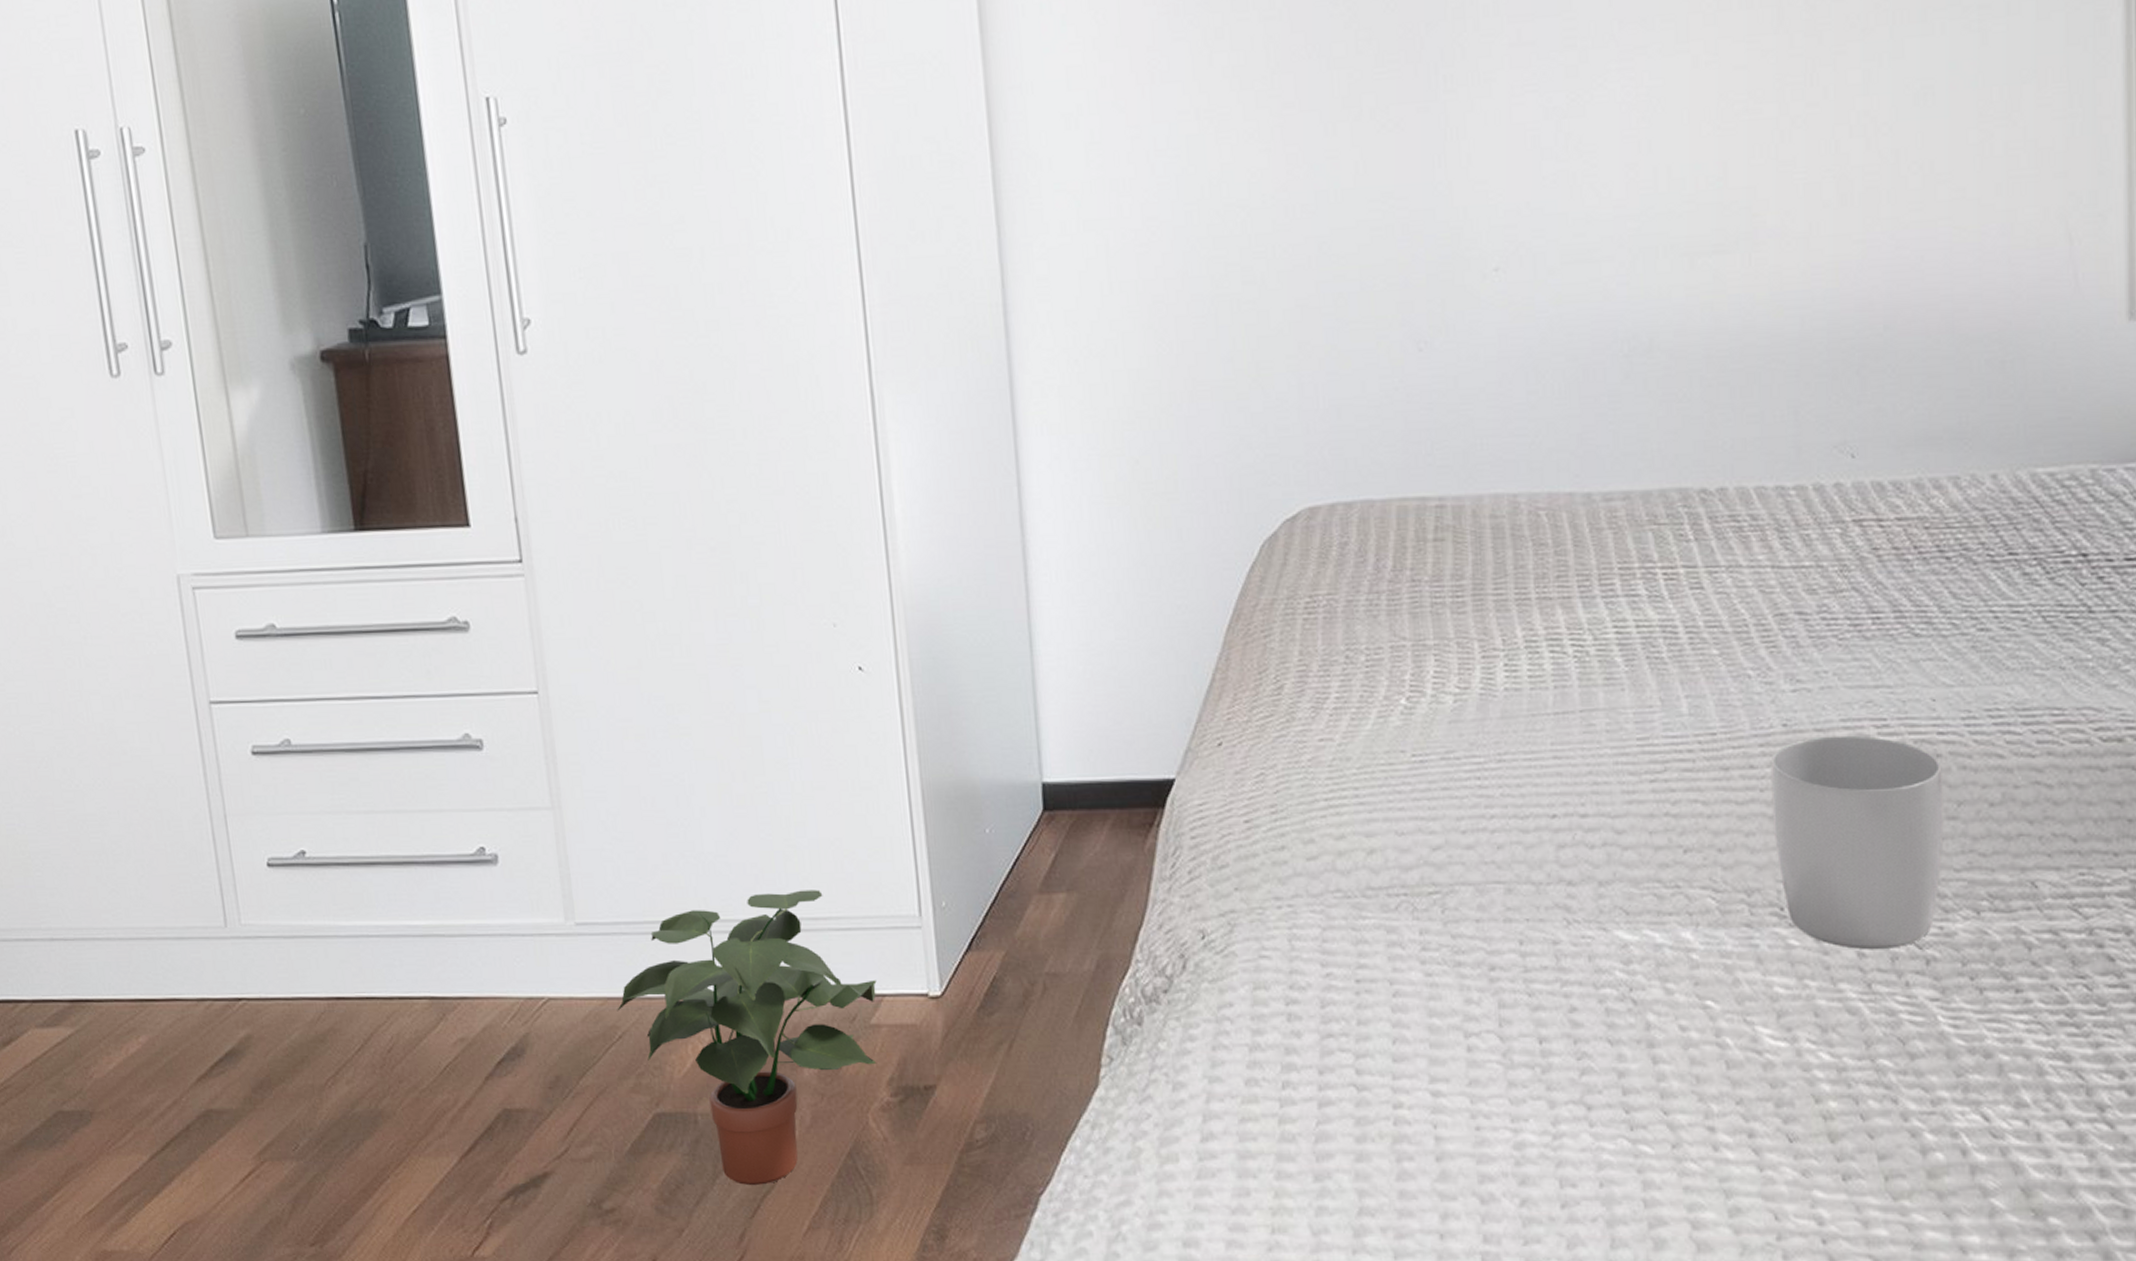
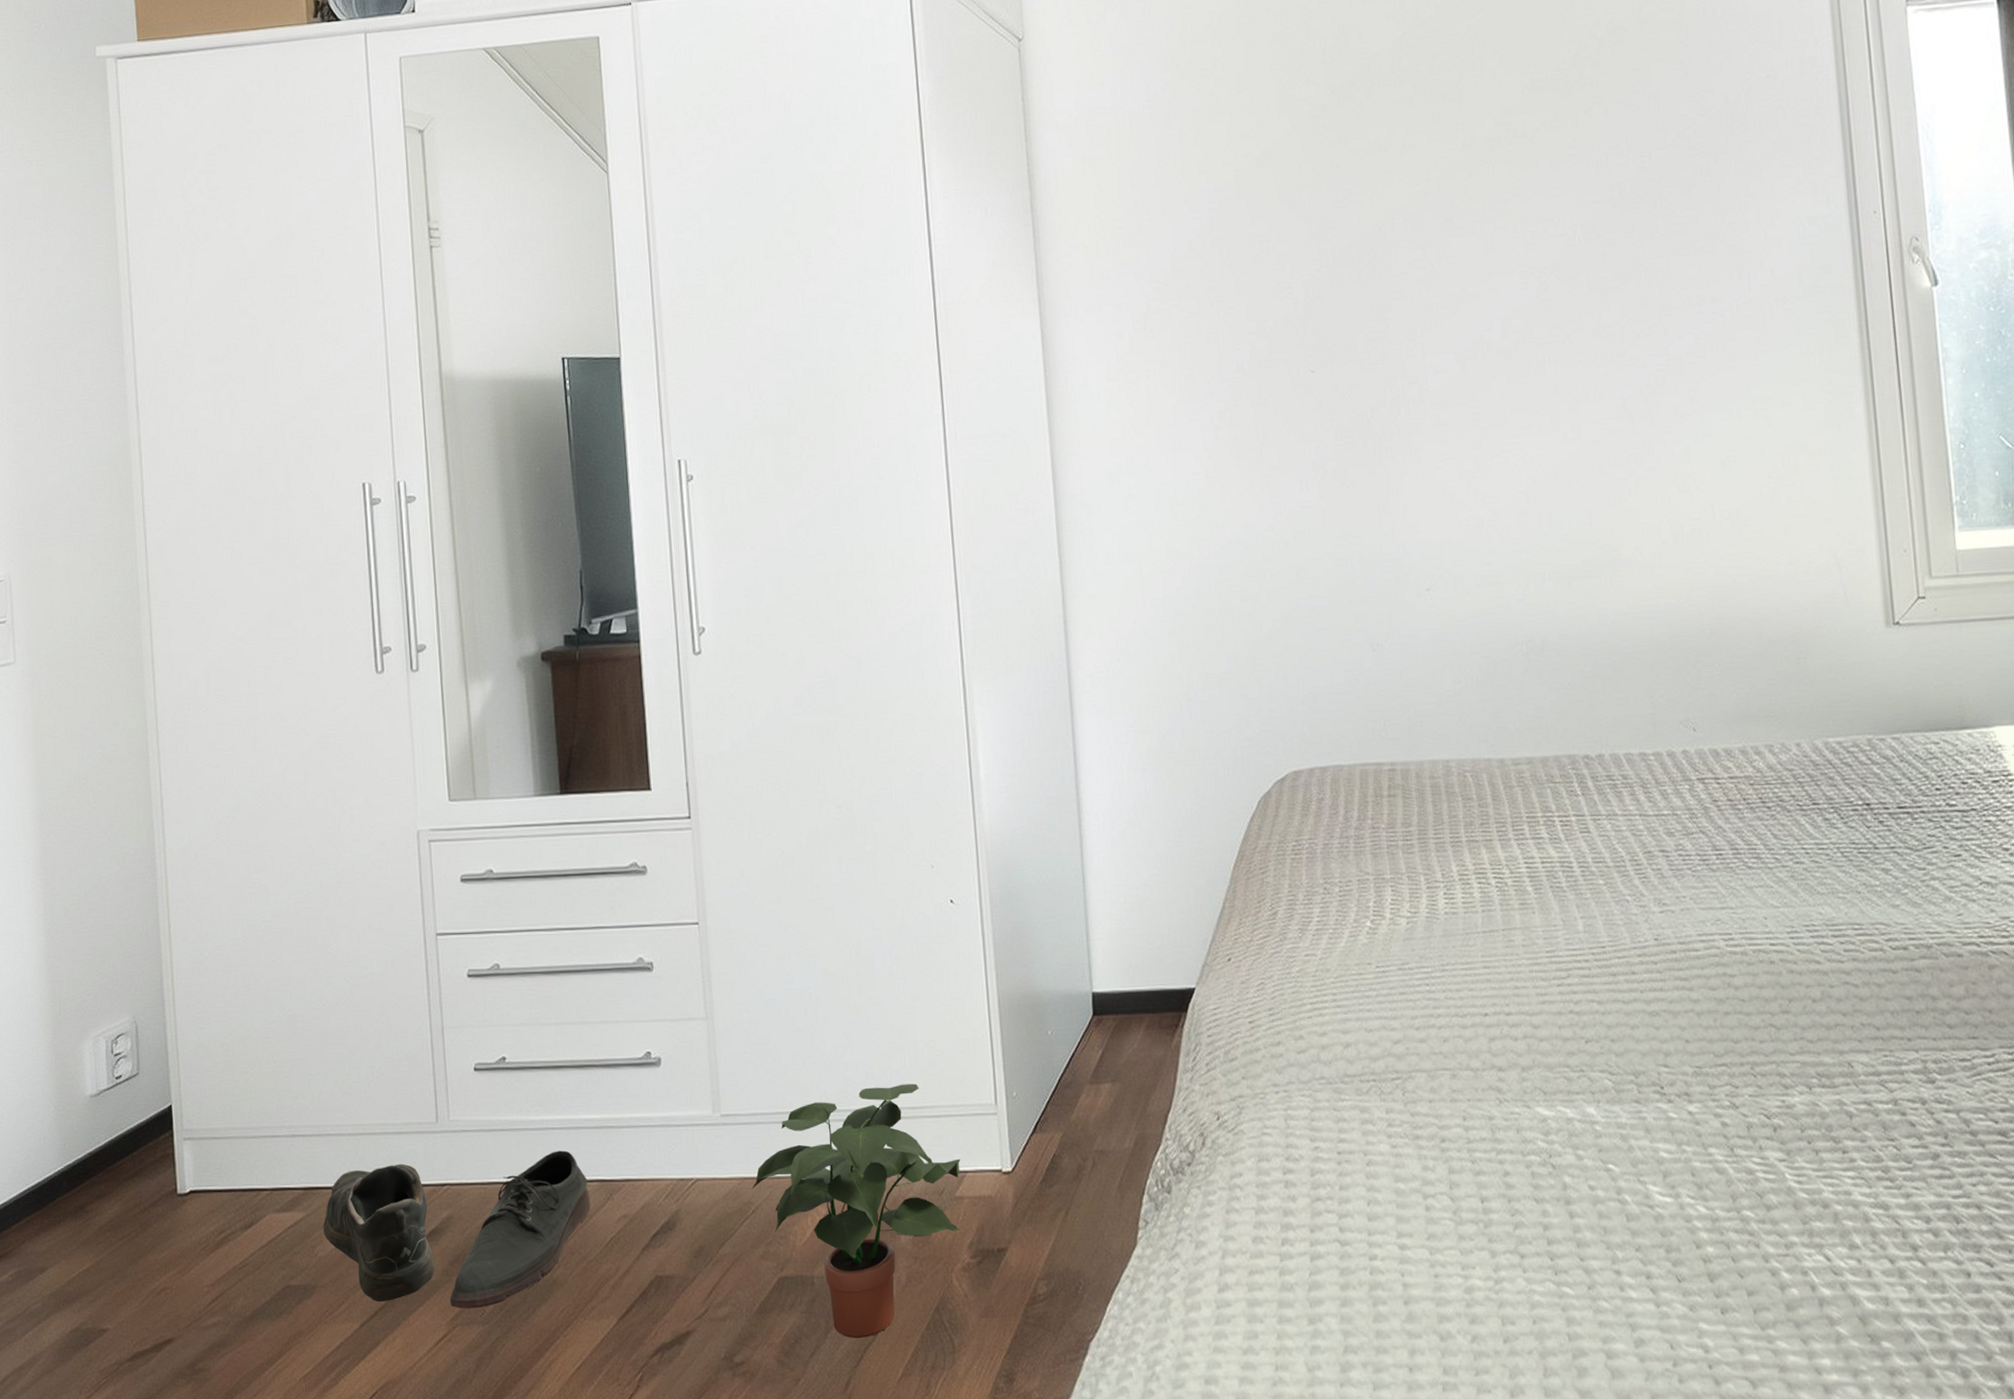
shoe: none [96,974,235,1132] -> present [323,1163,435,1302]
shoe: none [255,962,420,1142] -> present [450,1150,591,1309]
mug: present [1770,735,1944,950] -> none [1647,947,1781,1120]

